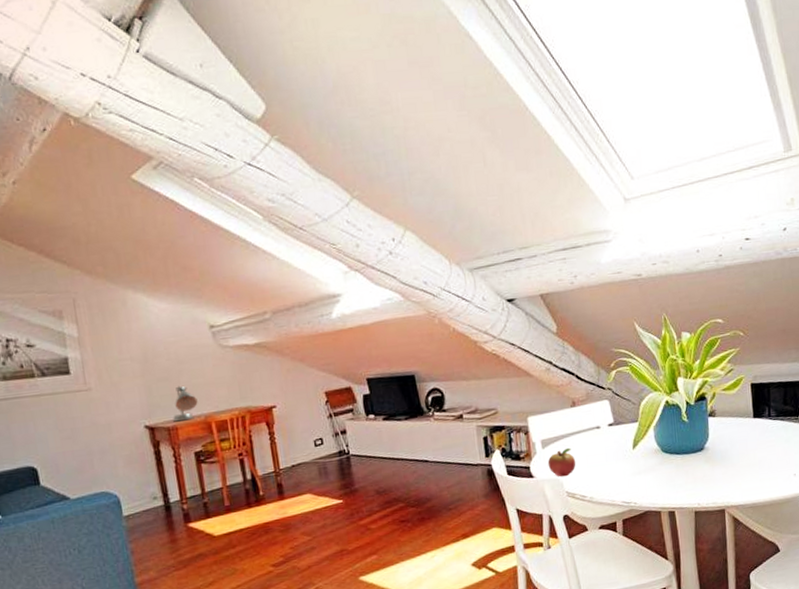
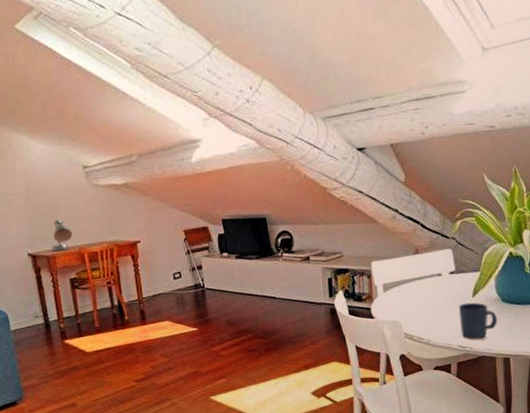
fruit: present [547,447,576,477] -> none [388,292,416,320]
mug: none [620,454,659,495] -> present [459,302,497,340]

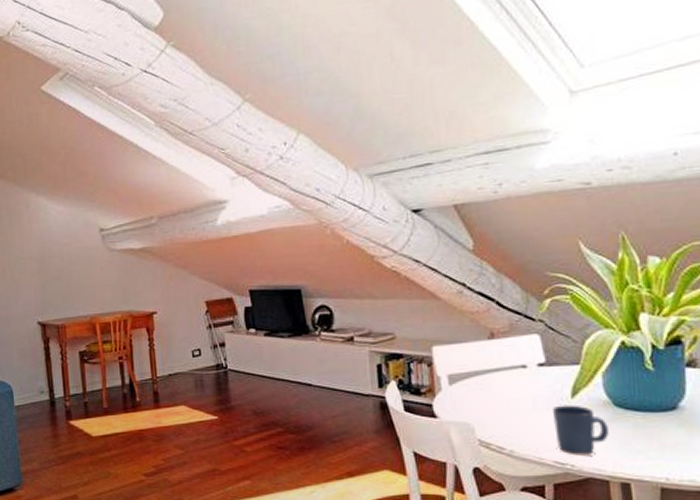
desk lamp: present [51,219,73,251] -> none [62,286,85,320]

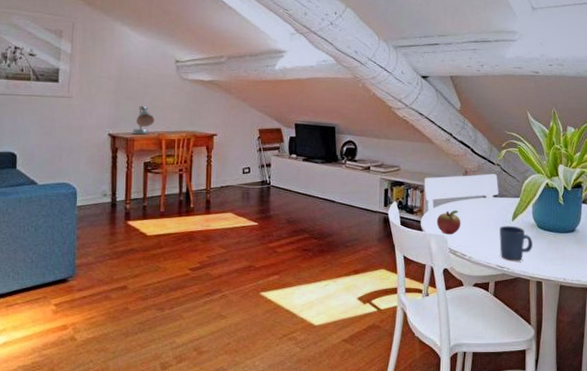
desk lamp: none [62,286,85,320] -> present [132,105,155,135]
fruit: none [455,387,493,422] -> present [436,210,461,235]

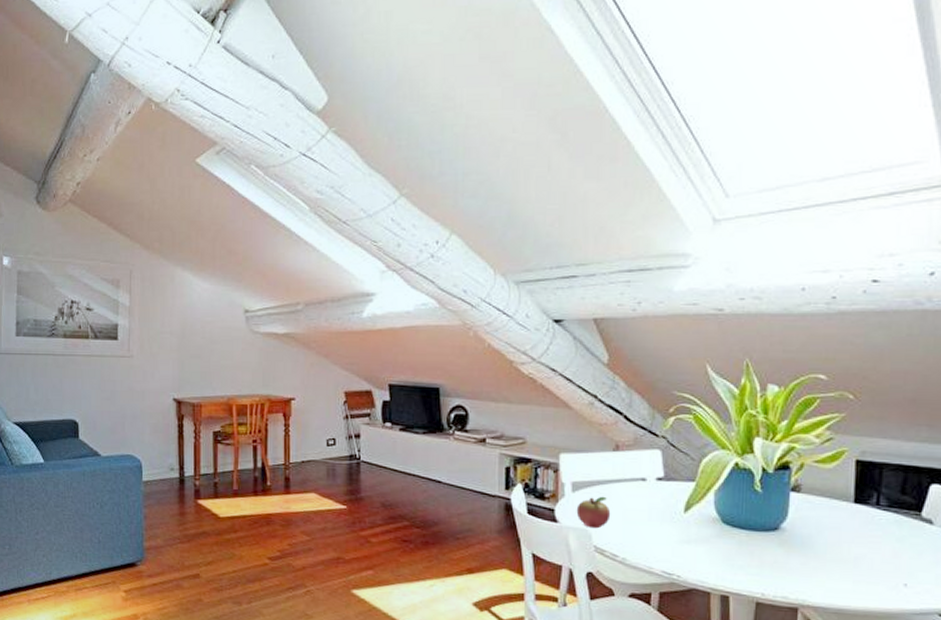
desk lamp: present [132,105,155,135] -> none [199,365,223,399]
mug: present [499,225,533,262] -> none [665,518,715,568]

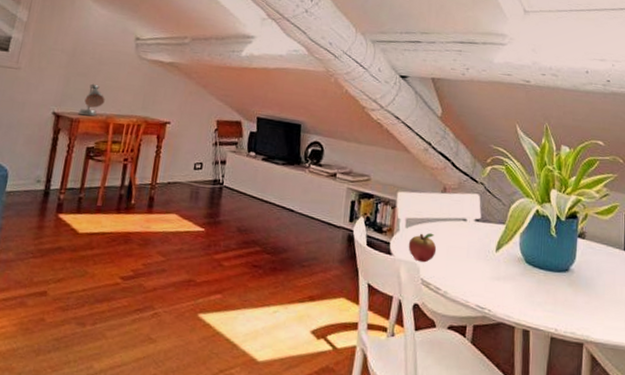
desk lamp: none [199,365,223,399] -> present [78,83,105,117]

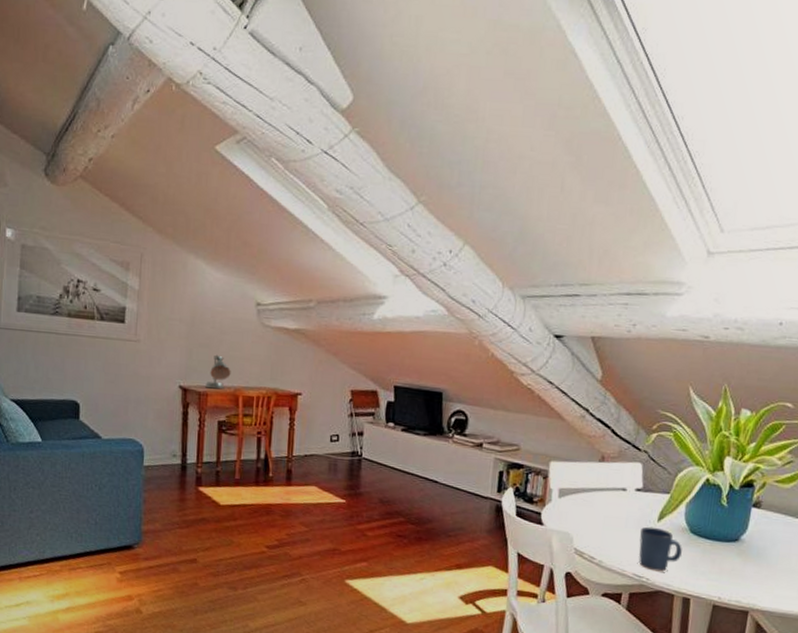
fruit: present [408,233,437,263] -> none [561,503,592,533]
mug: none [480,256,519,303] -> present [638,526,682,572]

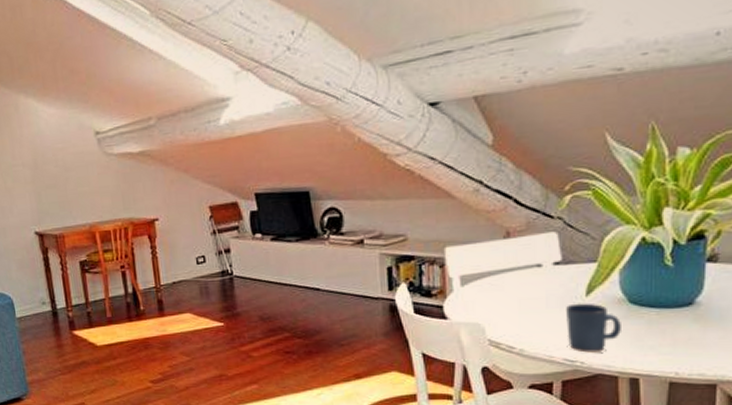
desk lamp: present [205,354,231,389] -> none [60,193,83,230]

